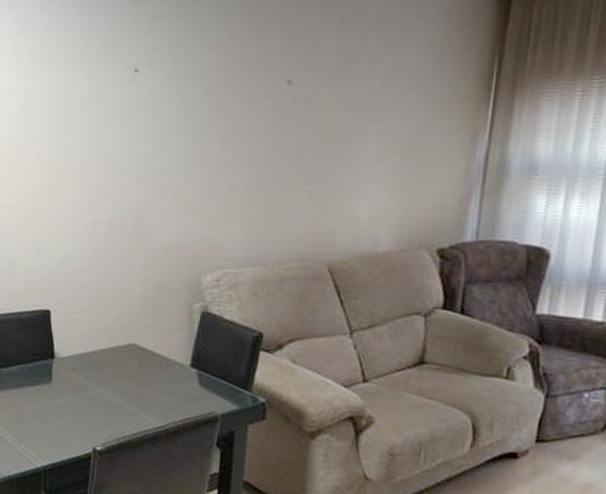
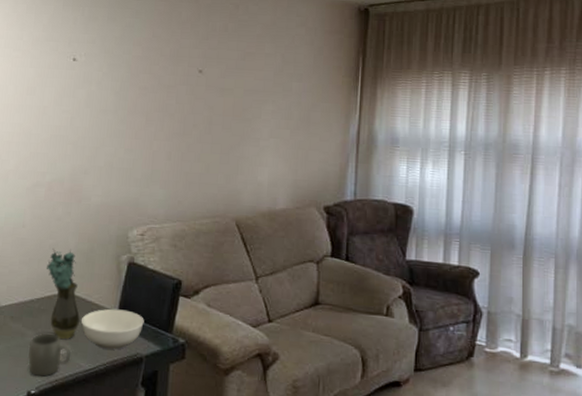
mug: none [92,387,139,433] -> present [27,333,72,377]
vase: none [110,295,148,395] -> present [47,249,80,340]
bowl: none [148,362,220,407] -> present [80,308,144,350]

